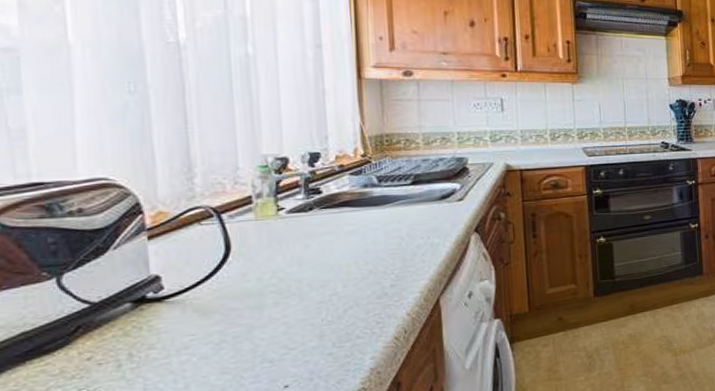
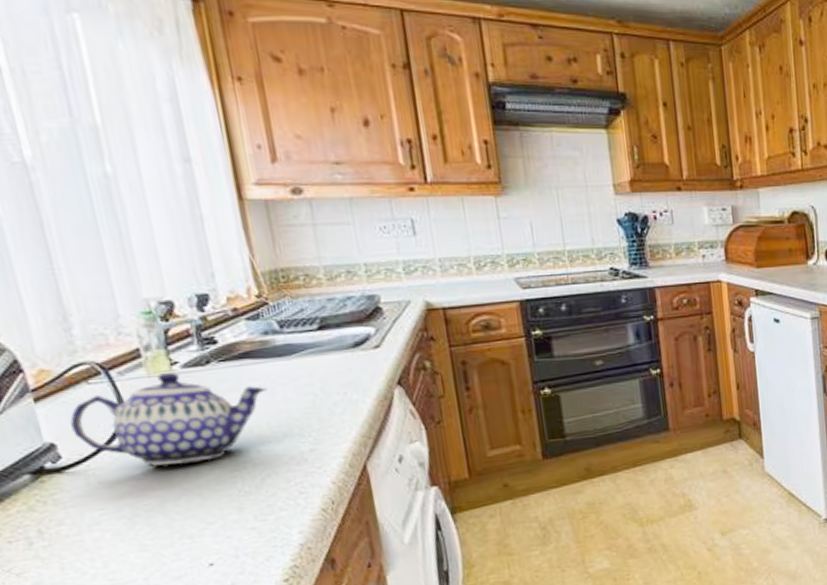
teapot: none [178,217,361,298] -> present [70,373,268,467]

